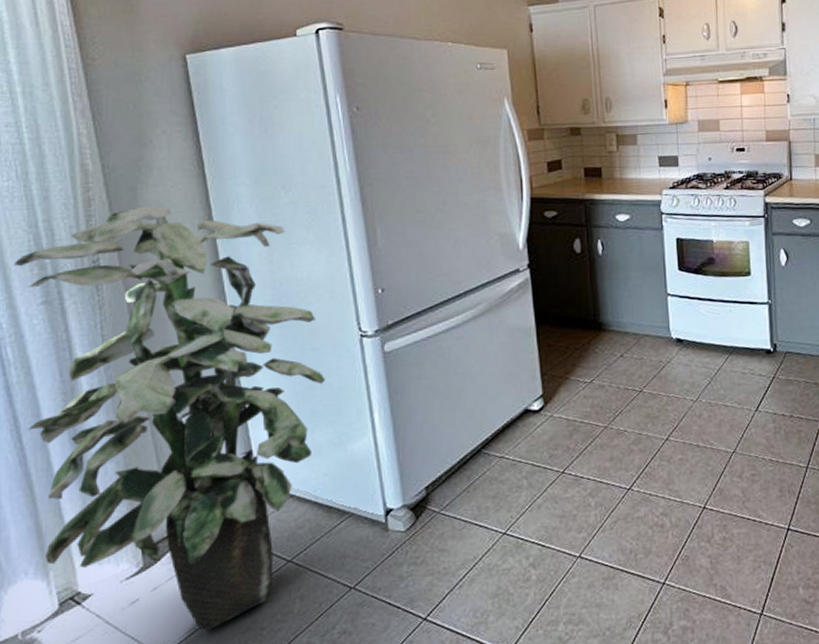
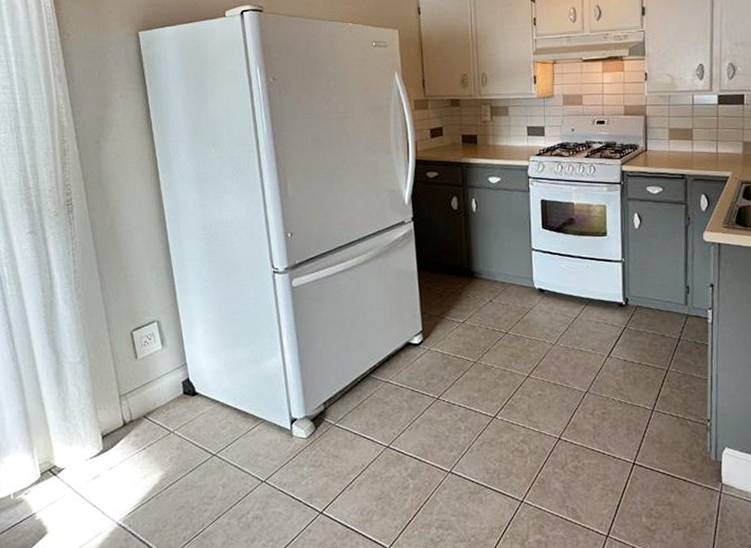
indoor plant: present [13,205,325,632] -> none [8,156,244,507]

